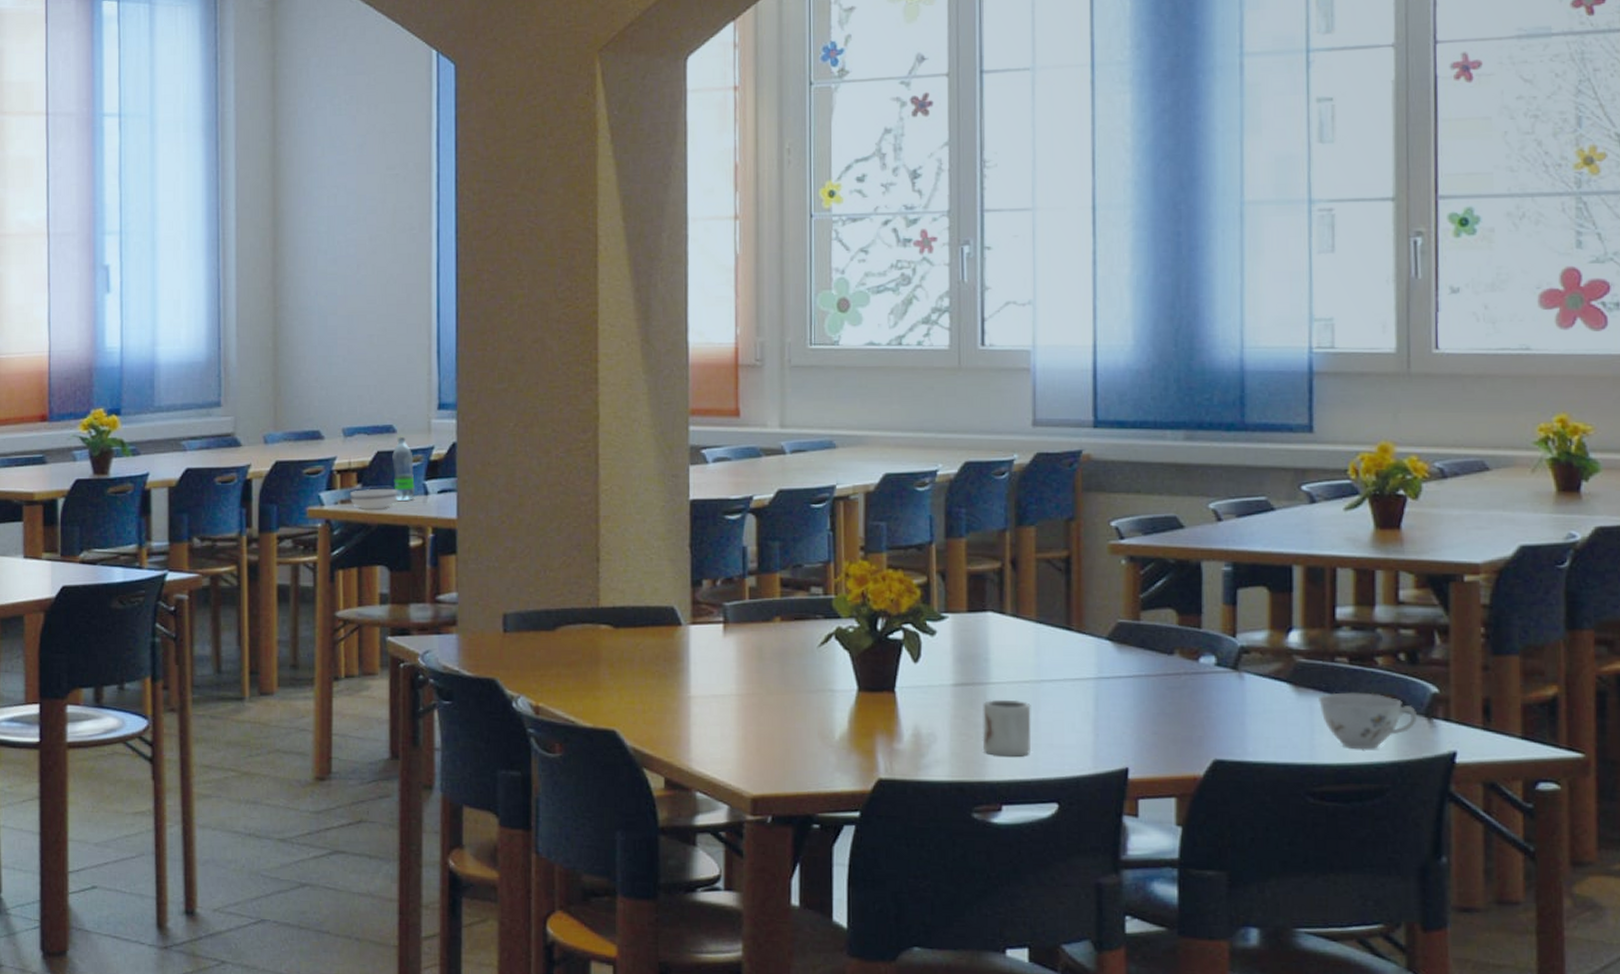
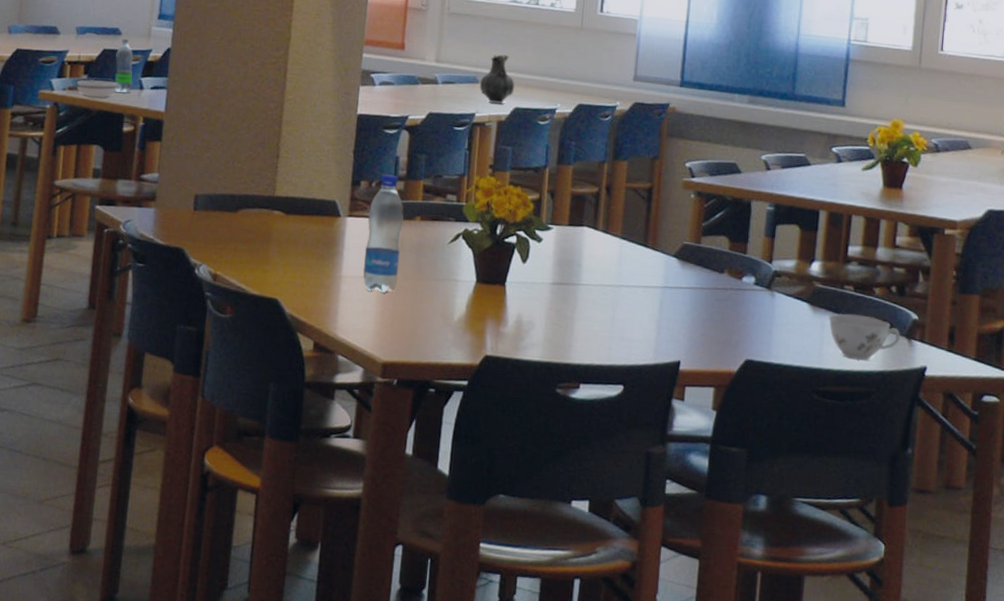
bottle: none [715,569,760,713] -> present [363,174,404,293]
jug: none [838,410,882,471] -> present [480,54,515,104]
cup: present [982,699,1032,757] -> none [569,298,610,346]

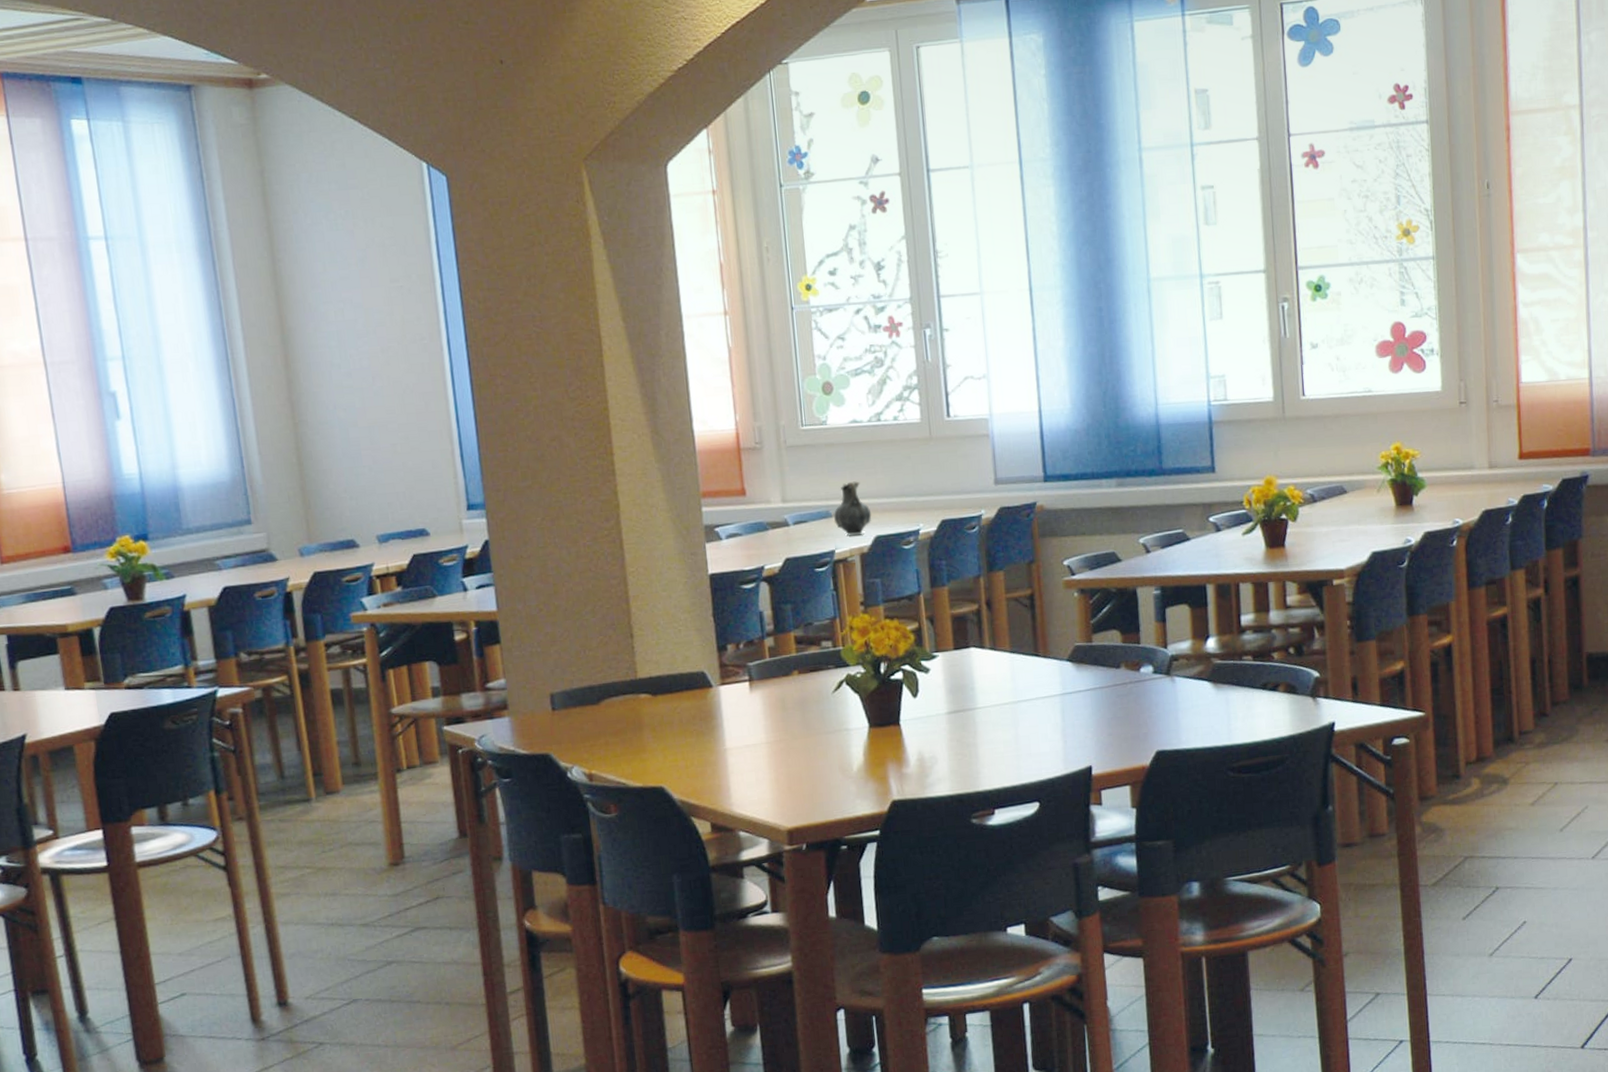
bowl: present [76,80,117,99] -> none [390,588,438,612]
bottle: present [114,38,134,93] -> none [428,538,455,599]
bottle: present [363,174,404,293] -> none [741,632,787,759]
teacup: present [829,313,901,360] -> none [1232,682,1306,729]

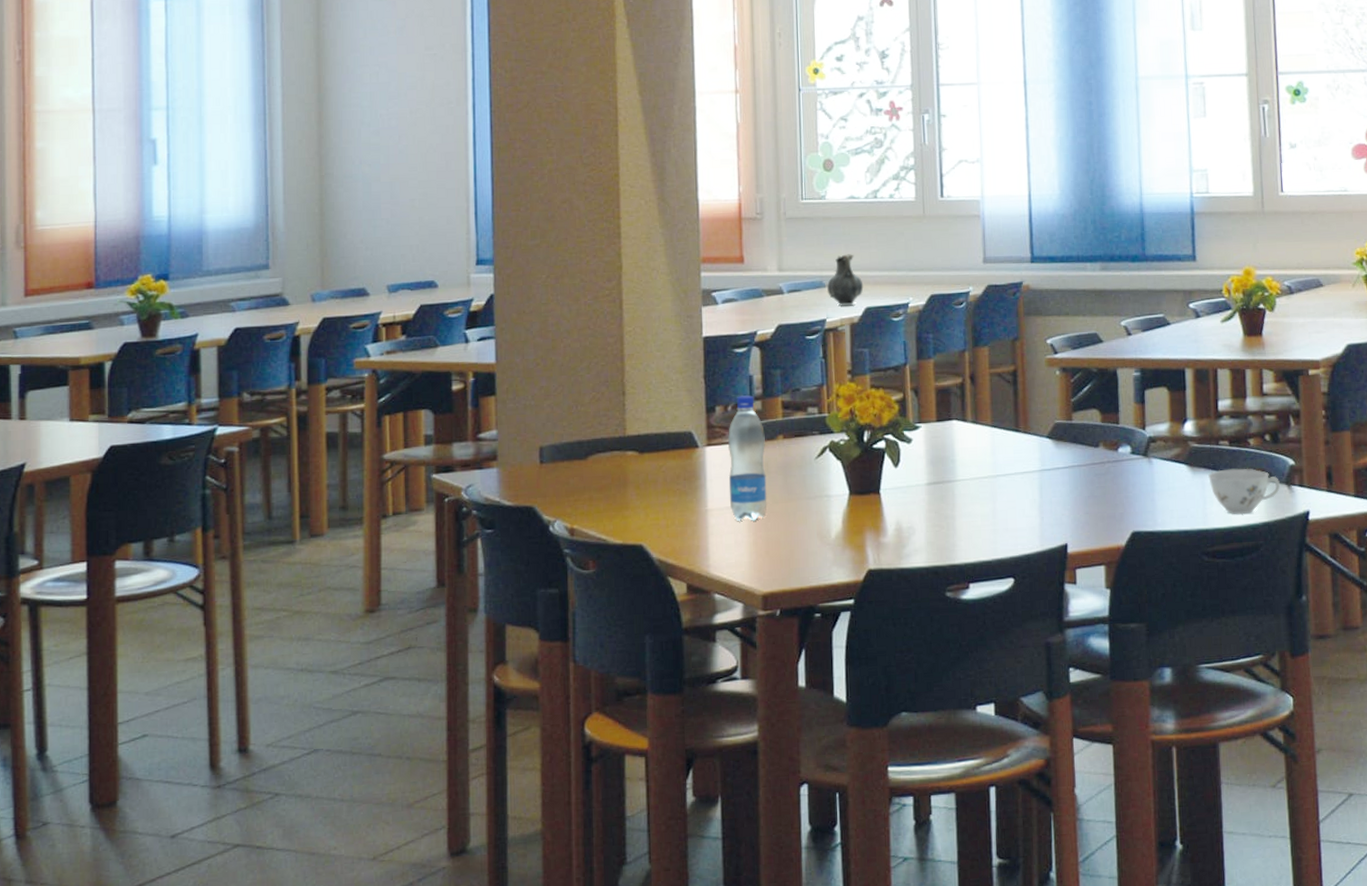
bottle: none [741,632,787,759] -> present [728,395,767,521]
teacup: none [1232,682,1306,729] -> present [1208,468,1281,514]

